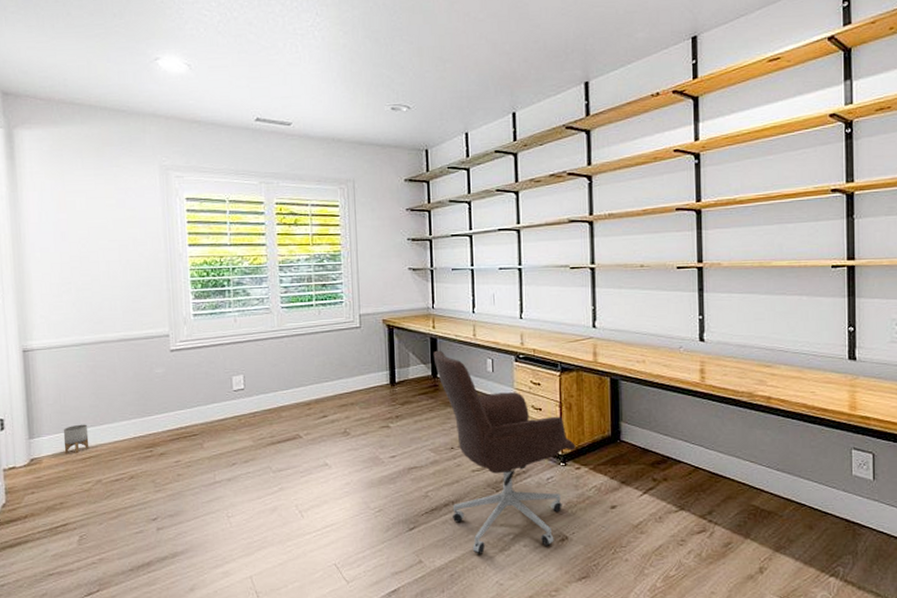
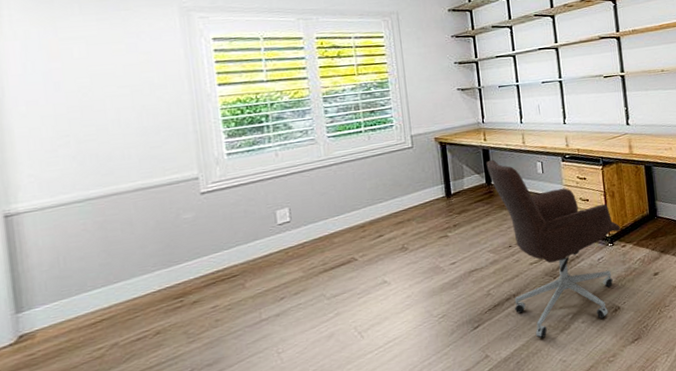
planter: present [63,424,89,453] -> none [63,285,101,322]

